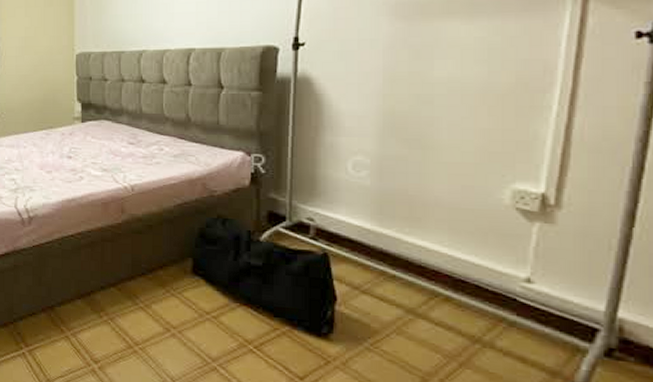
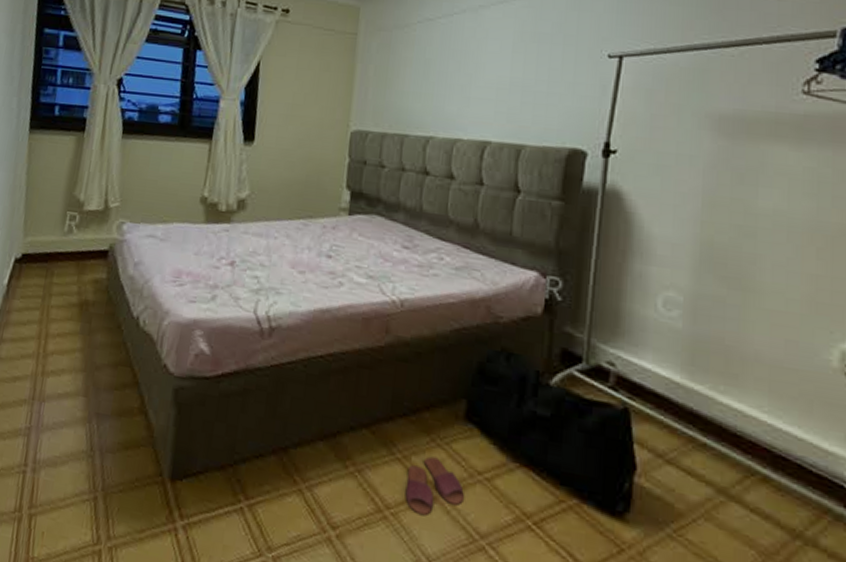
slippers: none [149,304,196,348] -> present [405,456,464,516]

